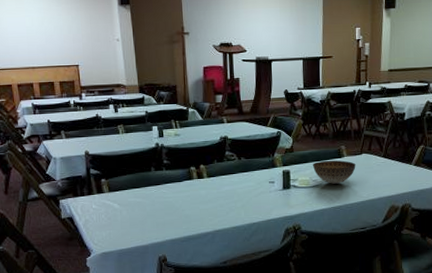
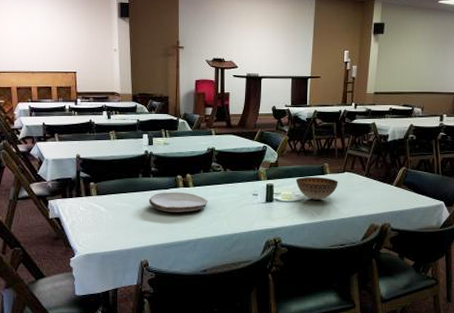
plate: none [162,183,224,205] -> present [148,192,208,212]

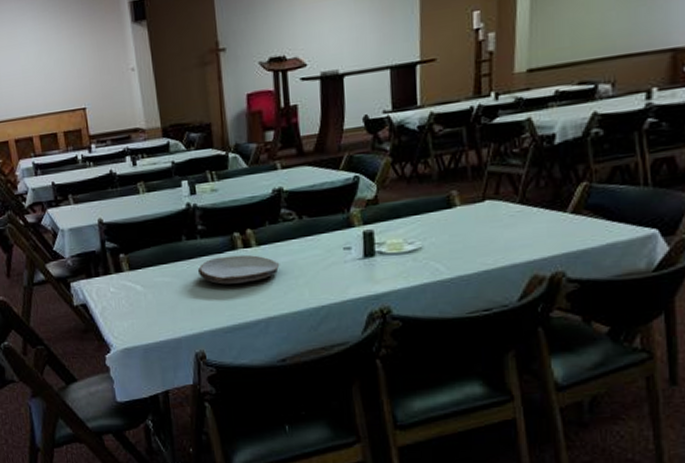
bowl: present [295,176,338,200] -> none [407,212,475,247]

